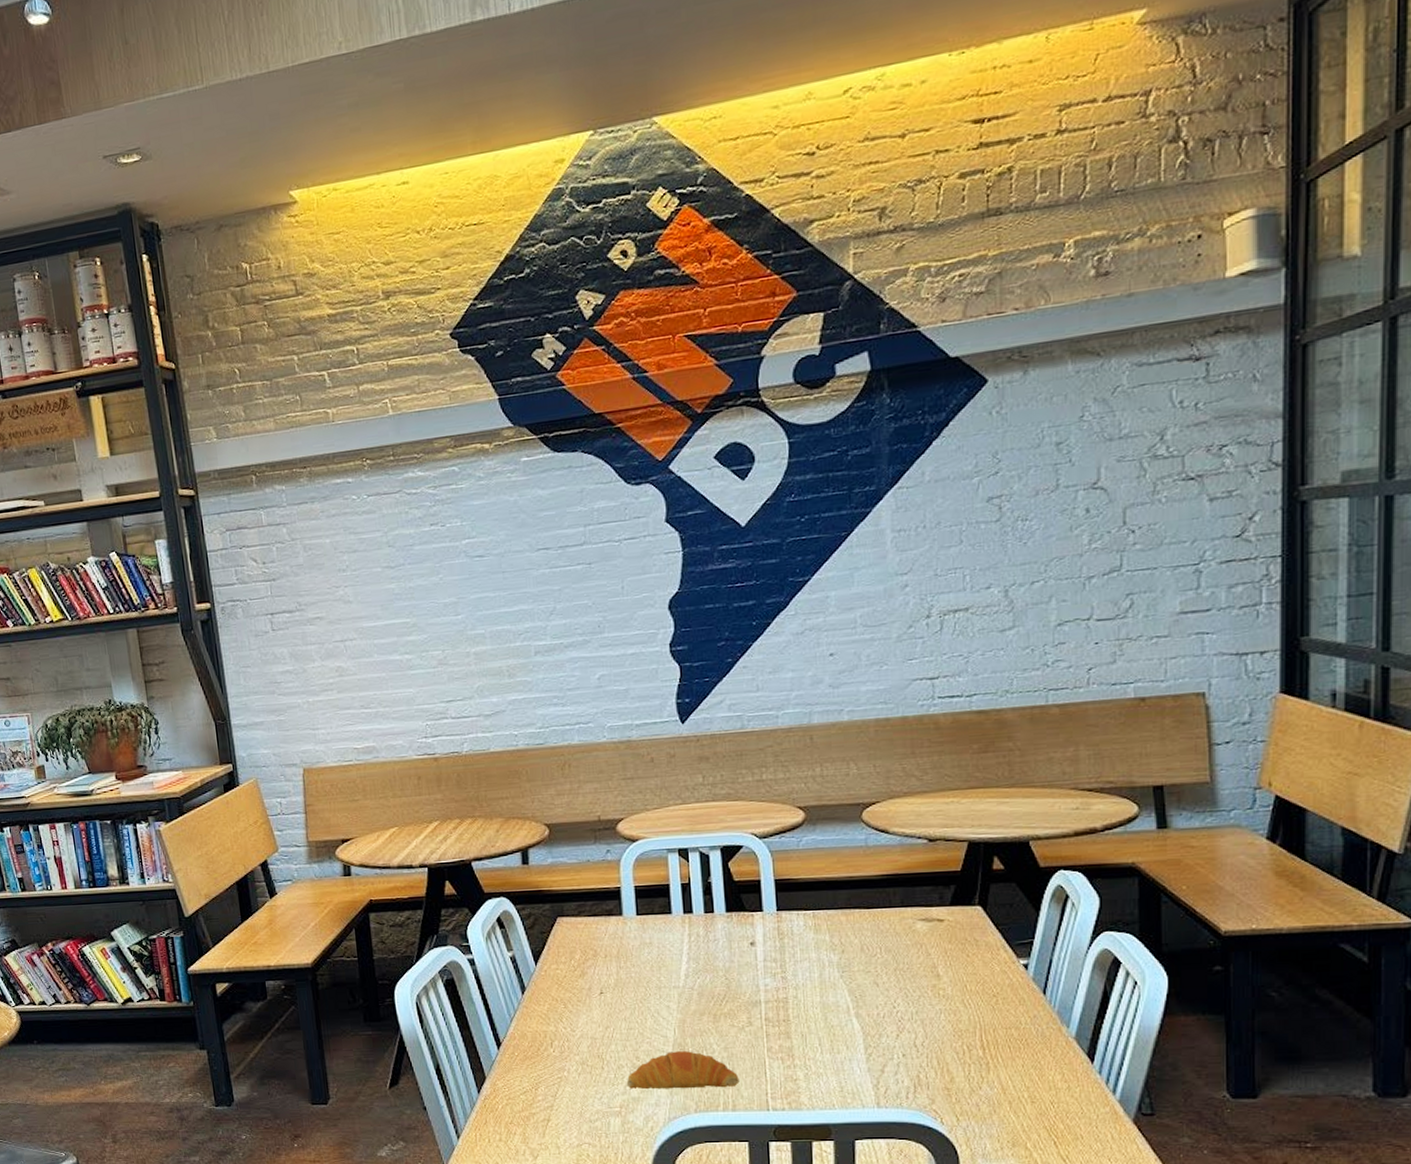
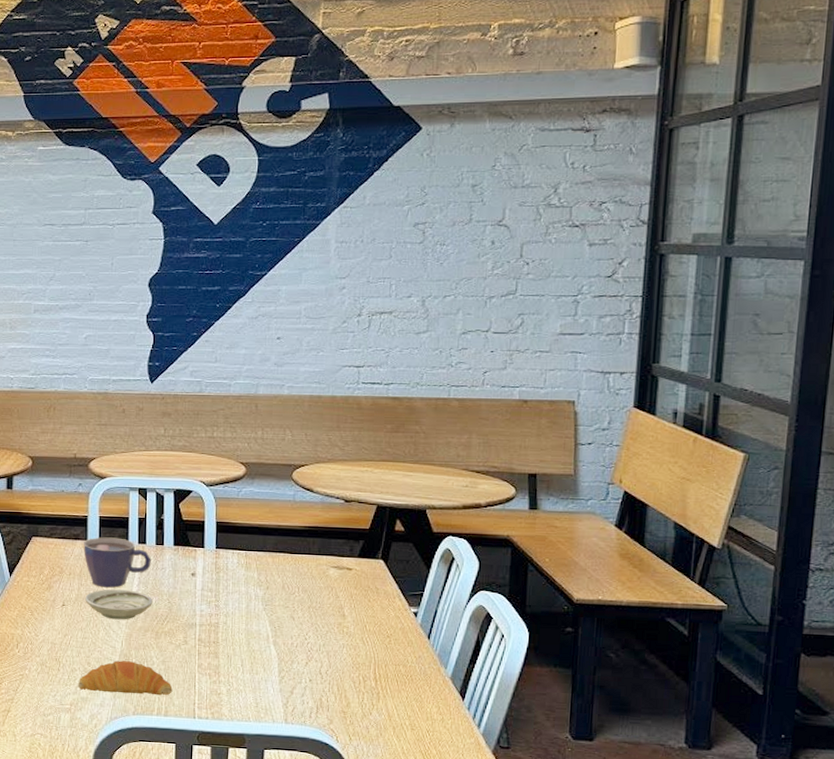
cup: none [617,909,701,968] -> present [83,537,151,588]
saucer: none [626,968,707,1005] -> present [85,589,153,620]

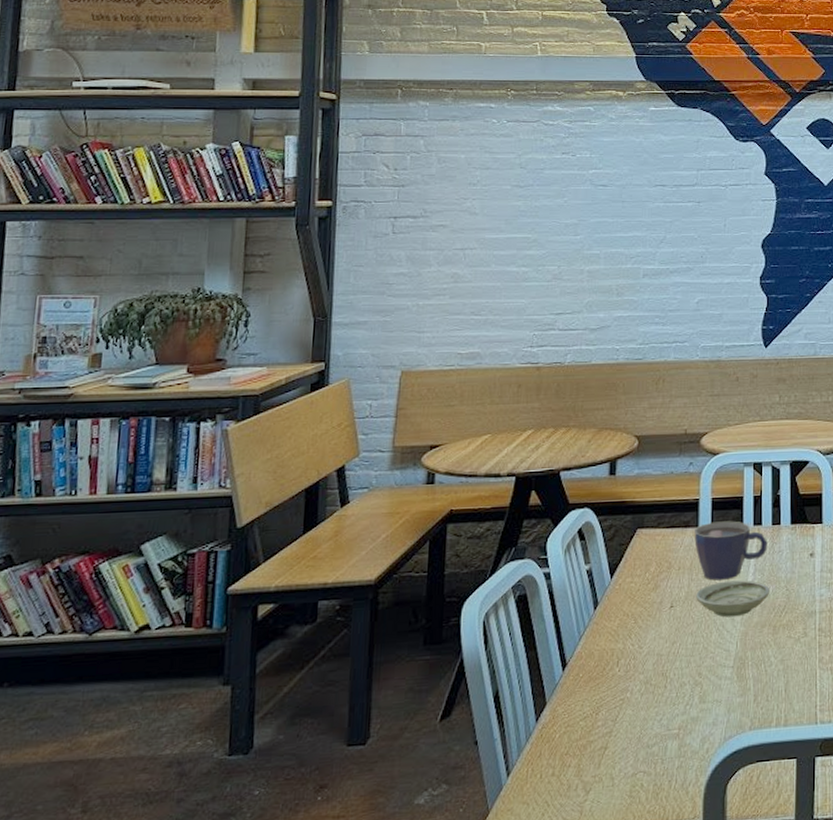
croissant: present [78,660,173,696] -> none [688,665,792,708]

